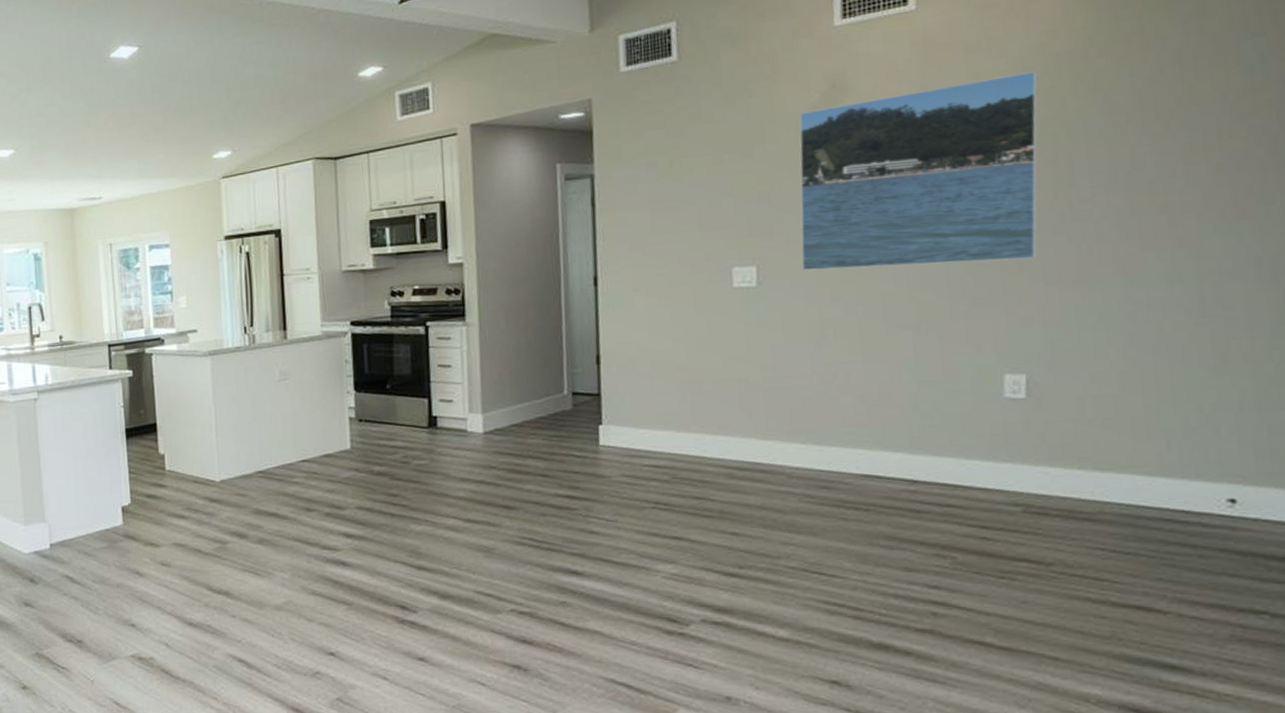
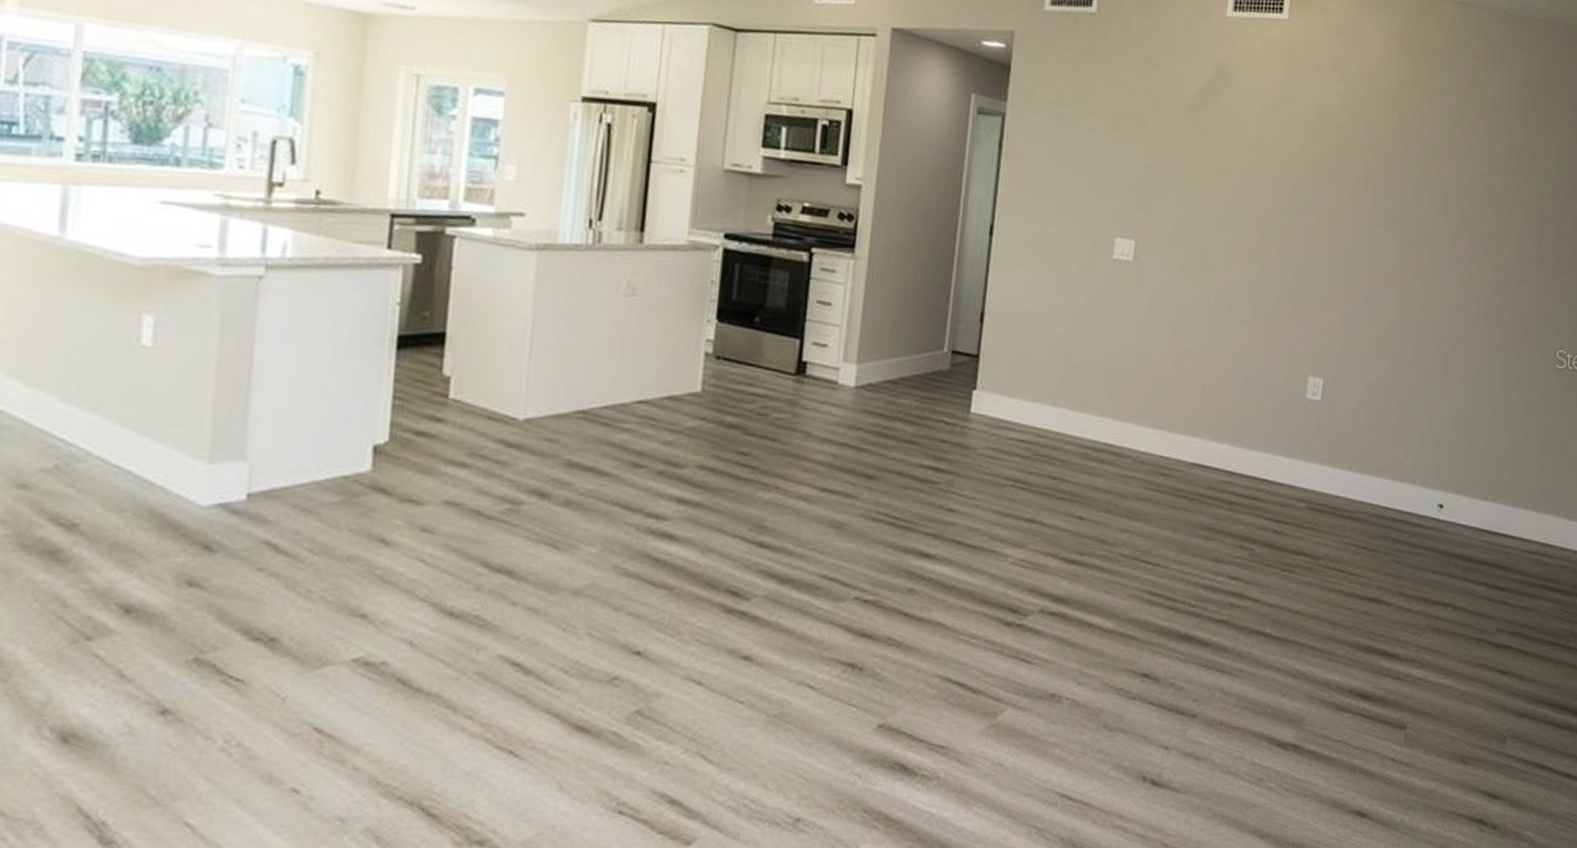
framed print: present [799,71,1038,271] -> none [1172,93,1363,271]

